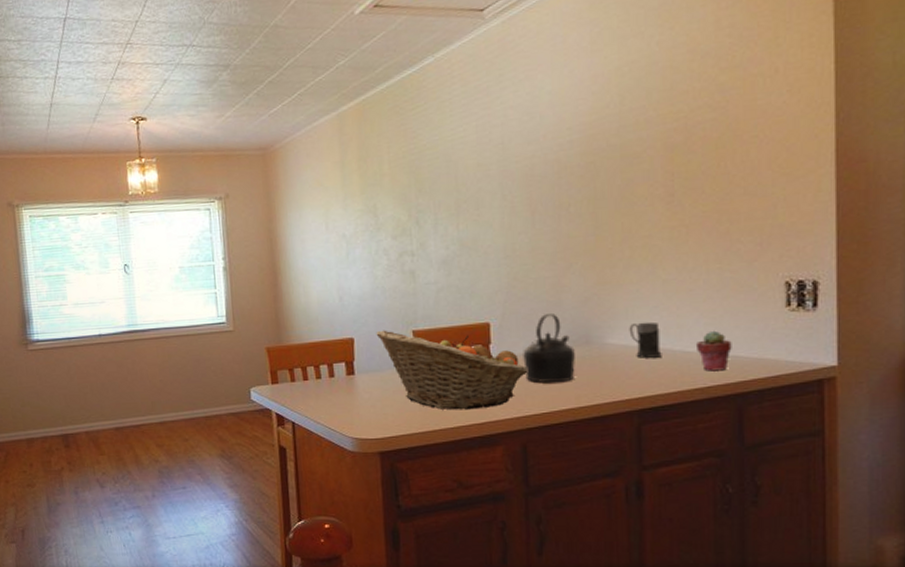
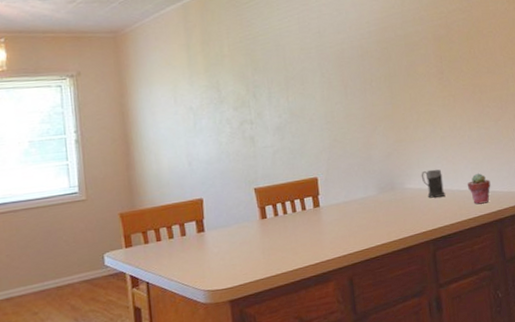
fruit basket: present [376,330,528,410] -> none [222,189,350,256]
kettle: present [523,314,575,383] -> none [345,167,385,224]

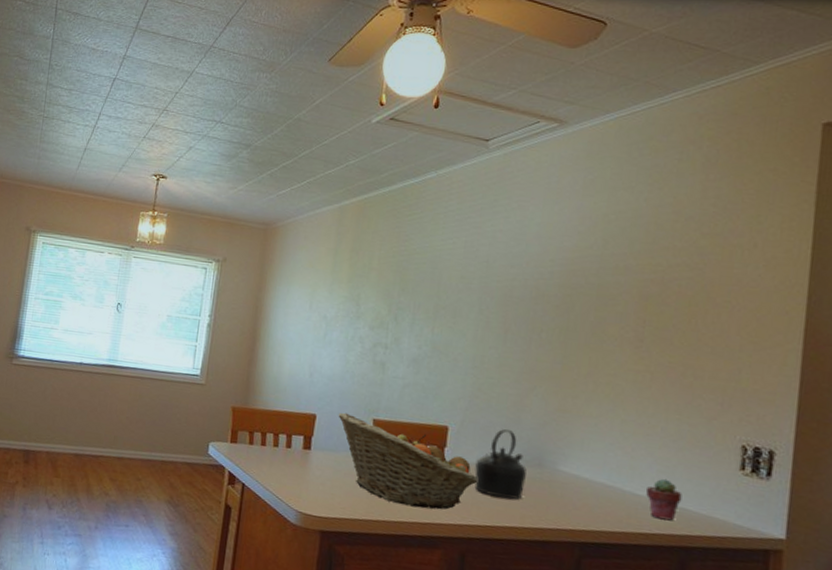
fruit basket: none [222,189,350,256] -> present [338,412,478,510]
kettle: none [345,167,385,224] -> present [474,429,527,500]
mug: present [421,169,446,198] -> none [582,455,613,495]

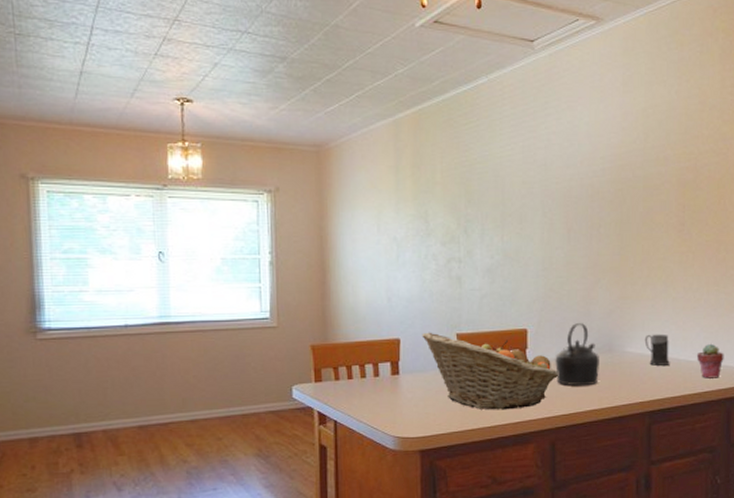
mug: none [582,455,613,495] -> present [644,334,670,366]

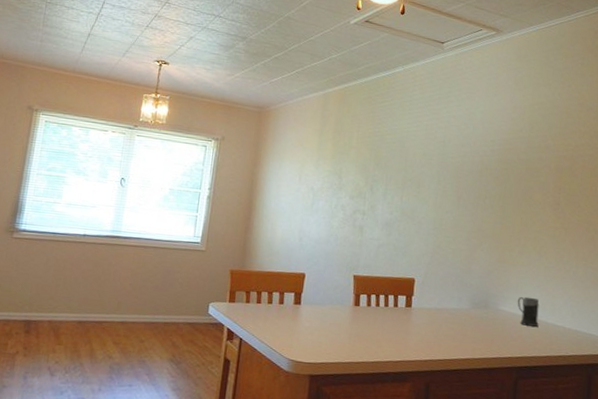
fruit basket: present [422,332,559,410] -> none [324,270,439,349]
kettle: present [555,323,599,386] -> none [436,279,476,336]
potted succulent: present [696,343,724,379] -> none [563,311,589,345]

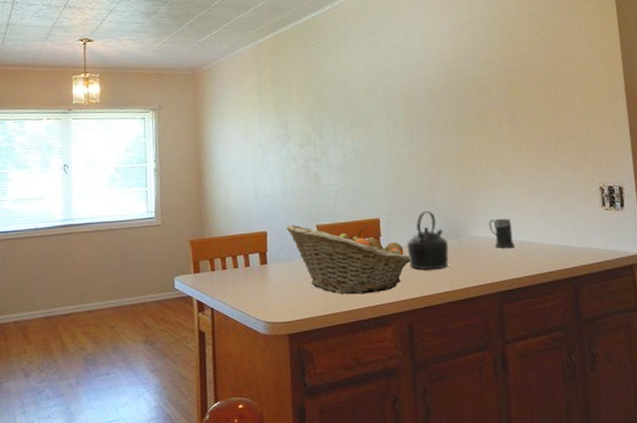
fruit basket: none [324,270,439,349] -> present [286,224,412,295]
kettle: none [436,279,476,336] -> present [407,211,449,270]

